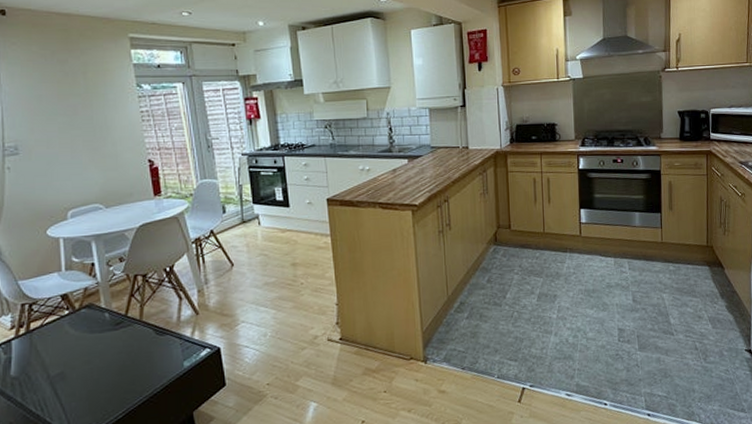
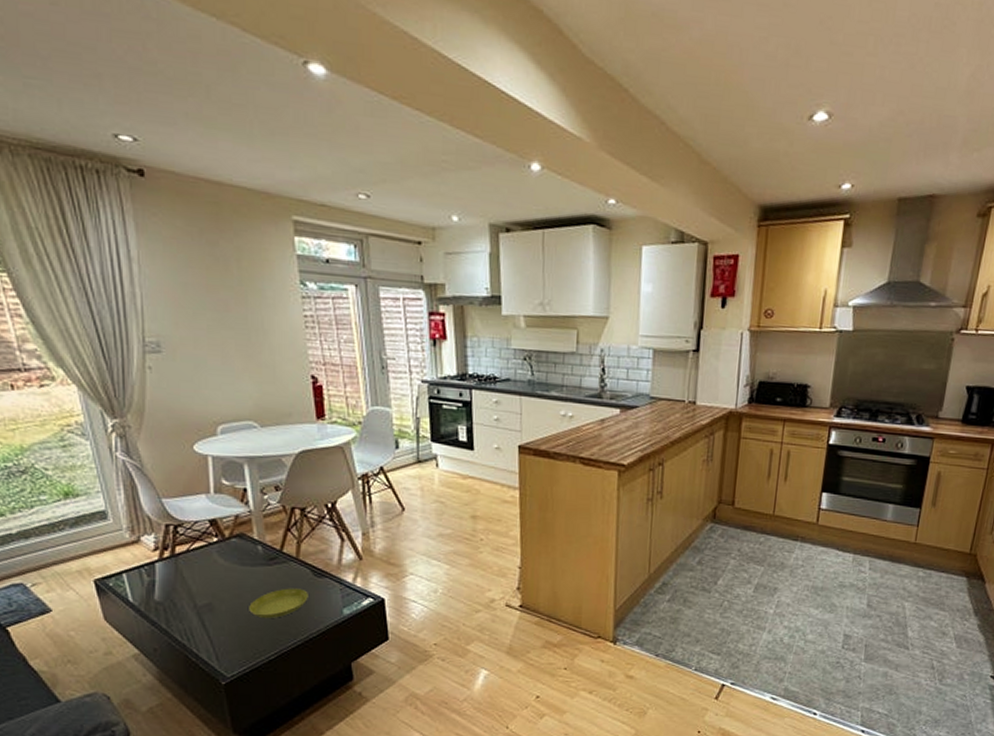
saucer: none [98,348,152,380] -> present [249,588,308,618]

